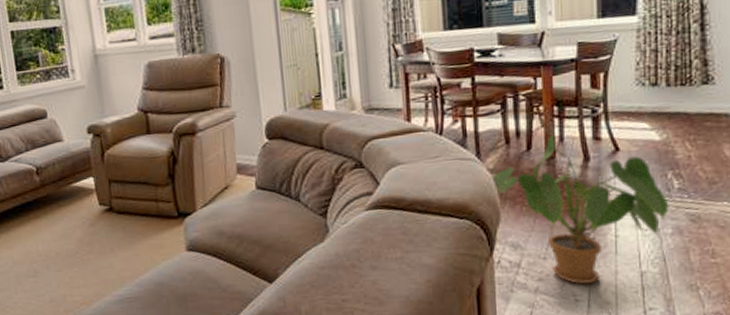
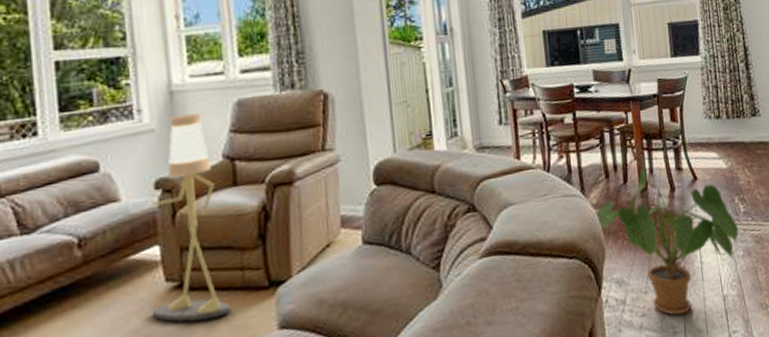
floor lamp: none [86,73,150,238] -> present [152,113,232,322]

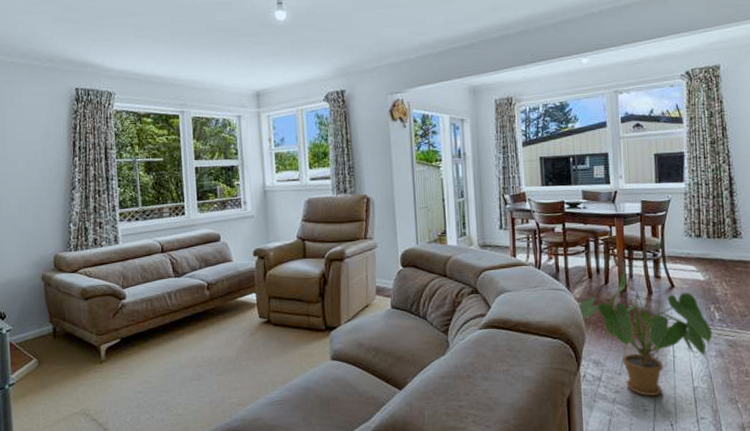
floor lamp: present [152,113,232,322] -> none [250,206,301,347]

